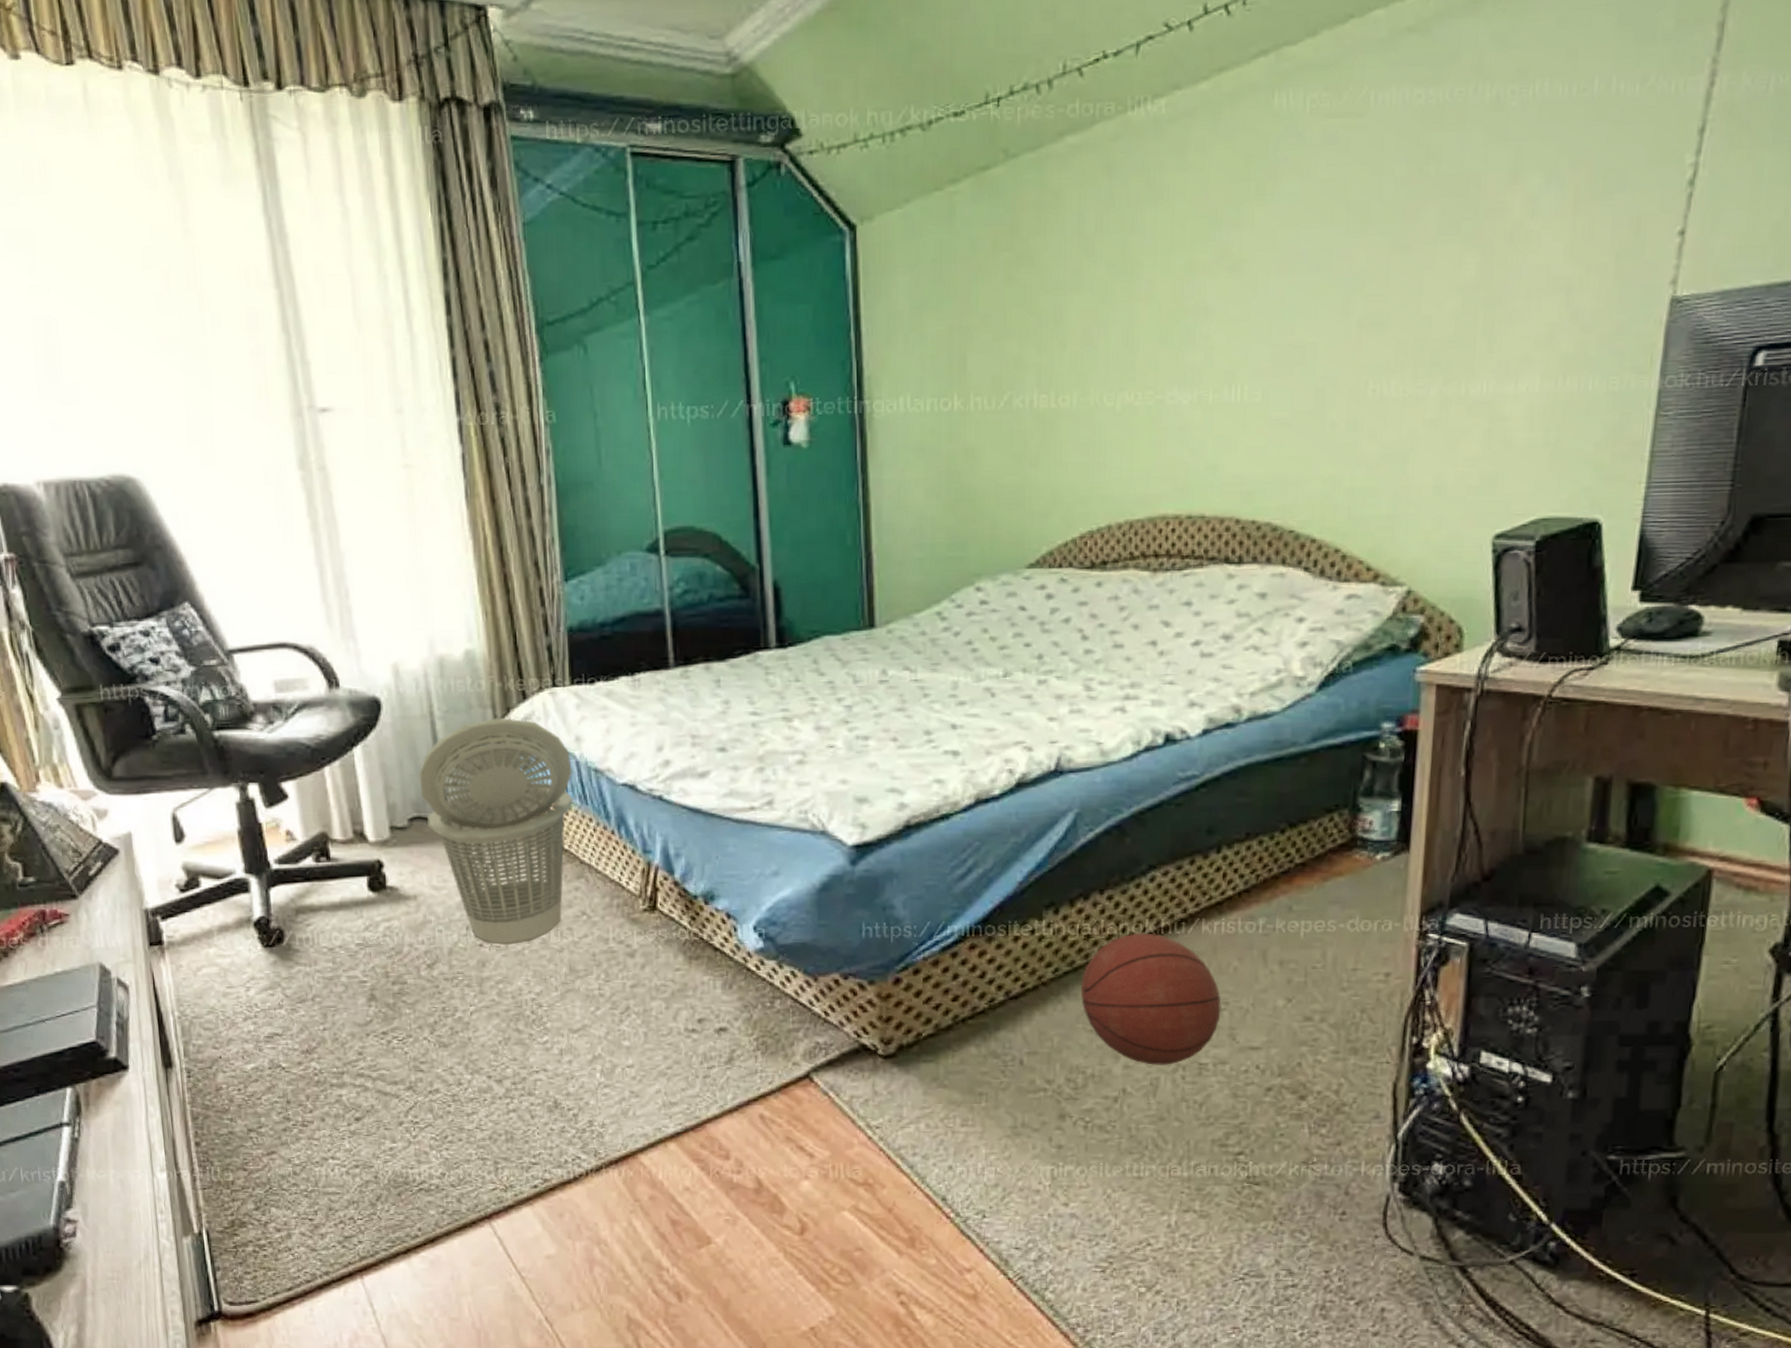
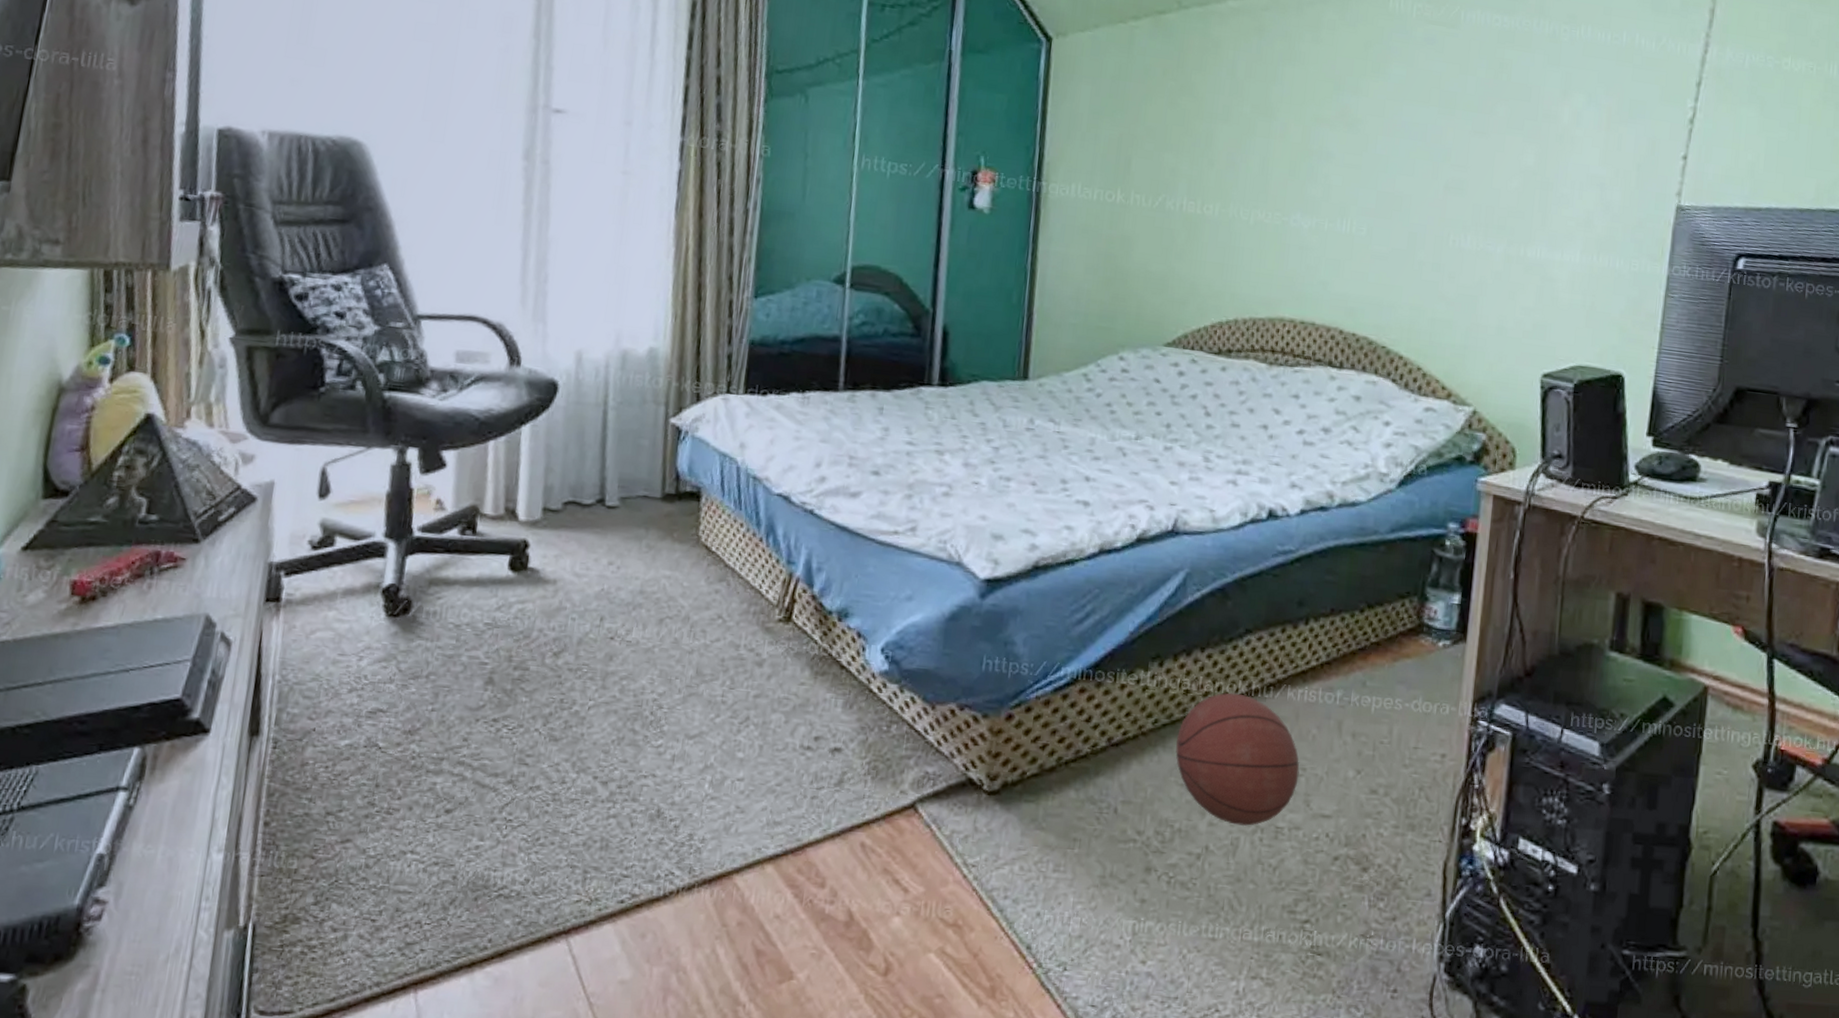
laundry basket: present [419,718,573,945] -> none [580,415,732,641]

